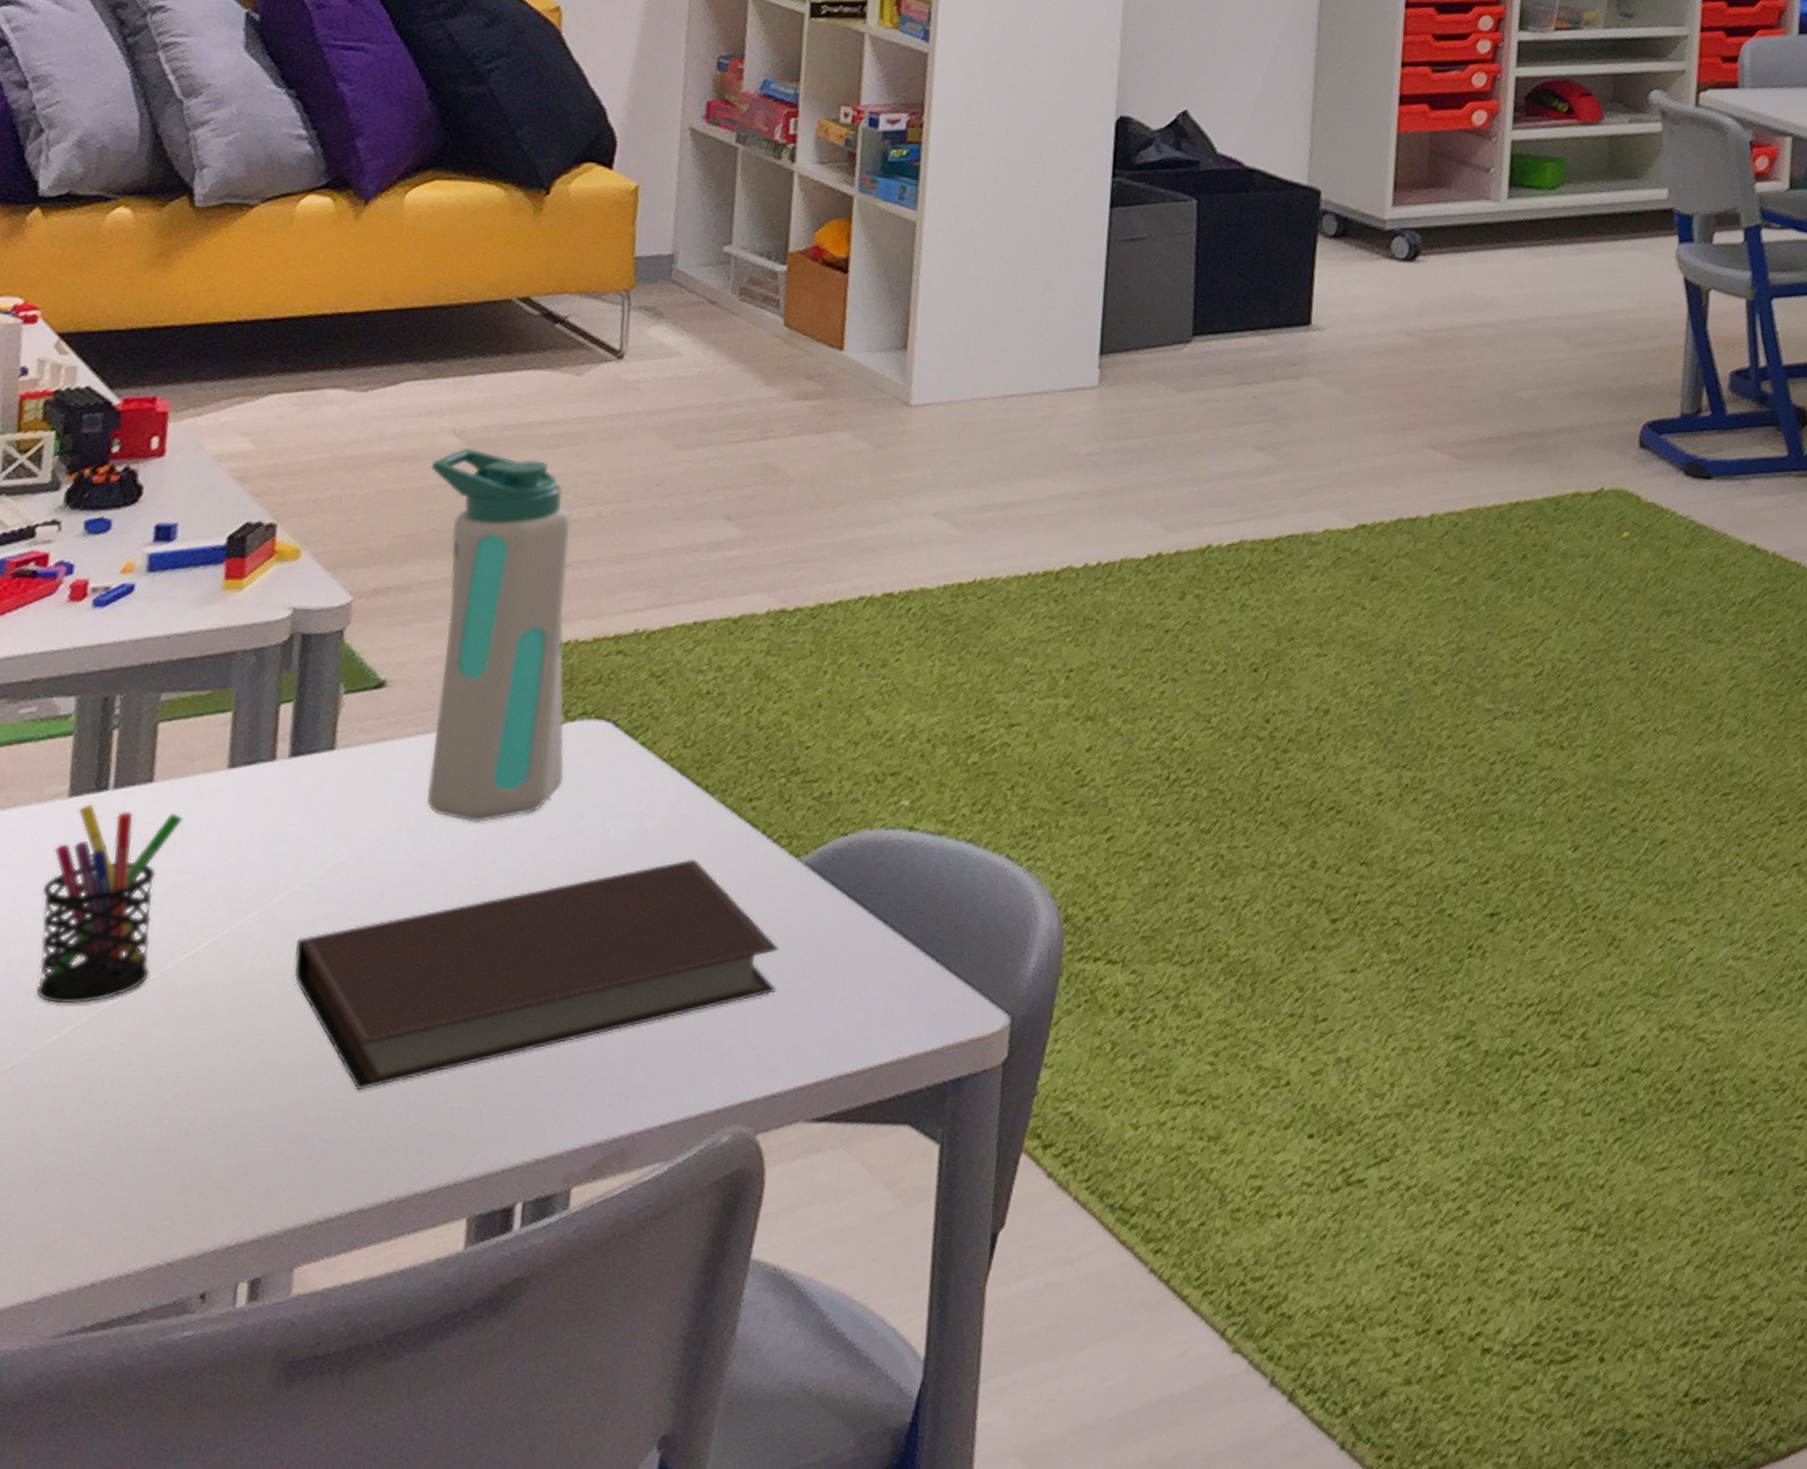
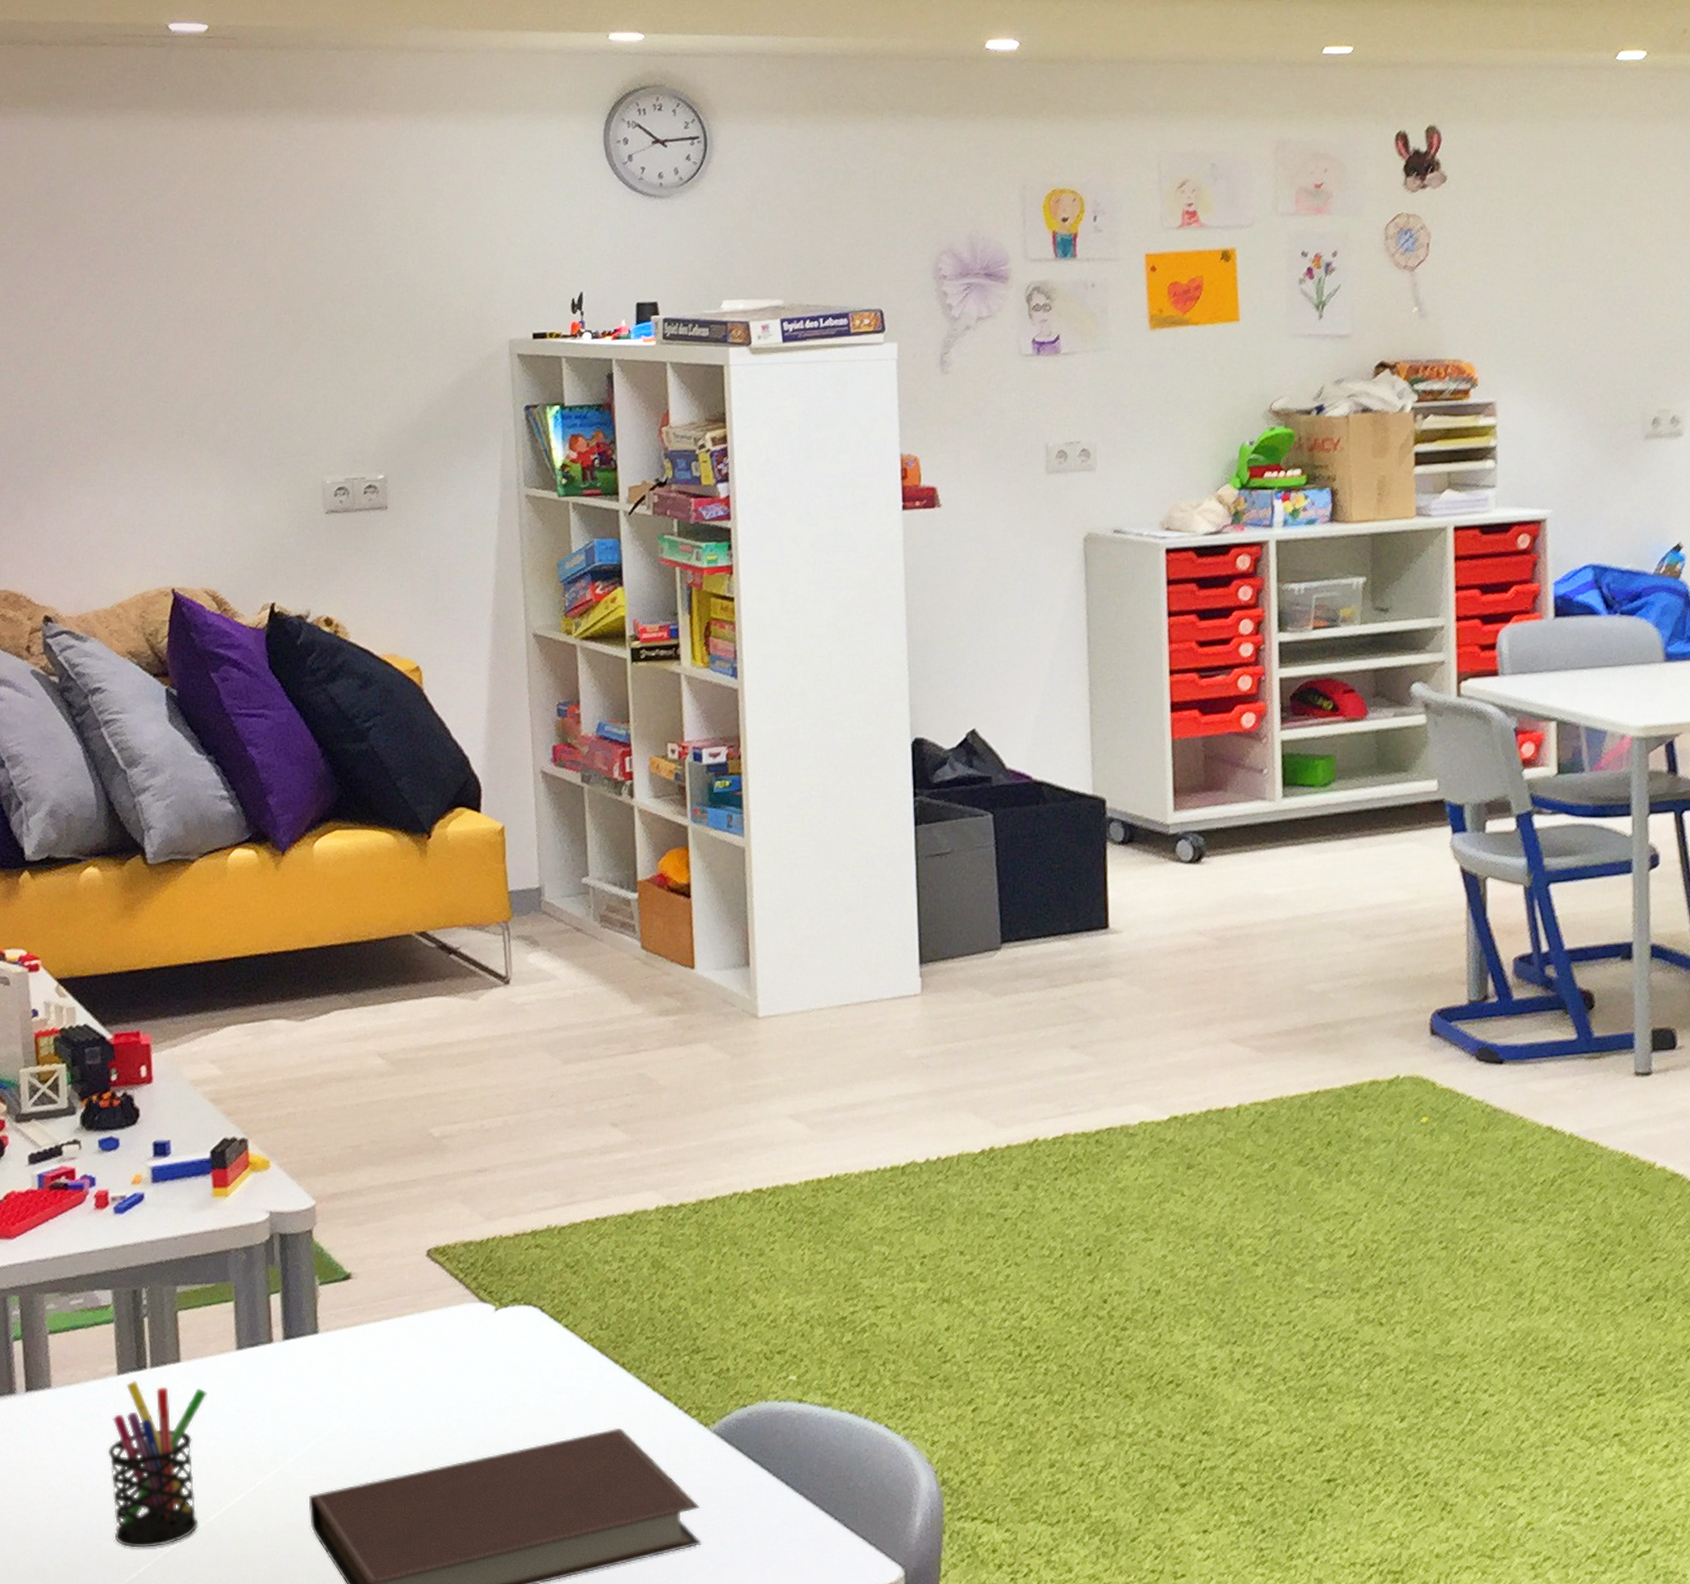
water bottle: present [427,447,571,822] -> none [364,1067,505,1396]

